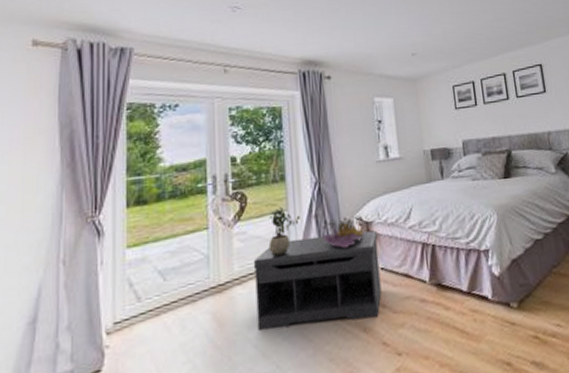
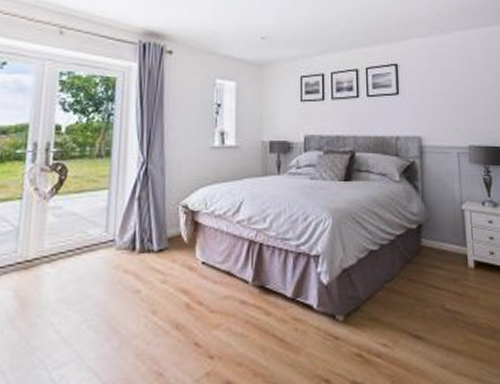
bench: present [253,230,382,330] -> none [62,220,203,316]
potted plant: present [268,207,301,257] -> none [84,185,123,237]
dried flowers: present [322,217,365,249] -> none [143,203,189,237]

